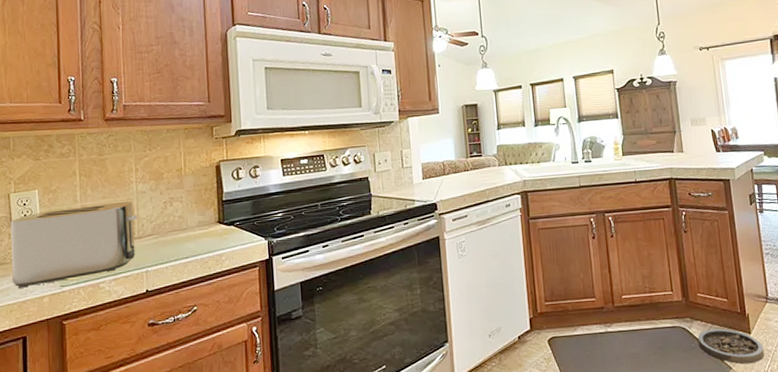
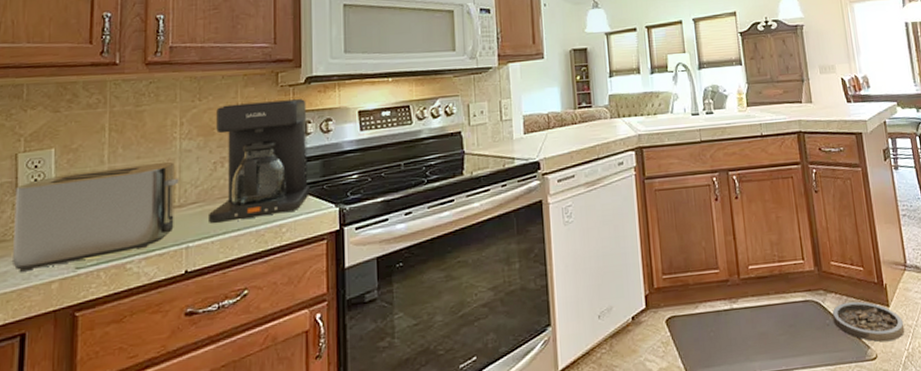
coffee maker: none [161,149,244,253] -> present [207,99,311,224]

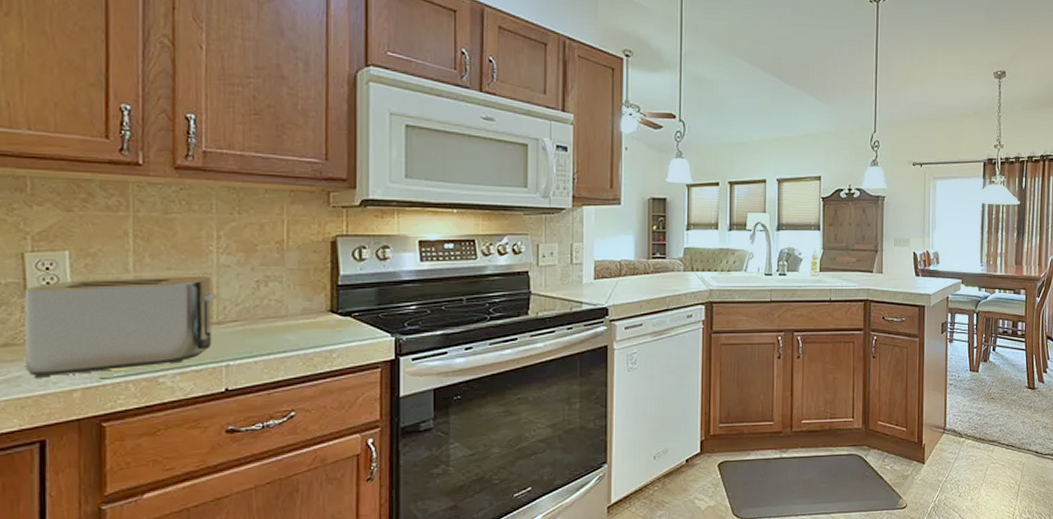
coffee maker: present [207,99,311,224] -> none [250,221,365,344]
pet bowl: present [833,301,905,342] -> none [873,457,935,494]

